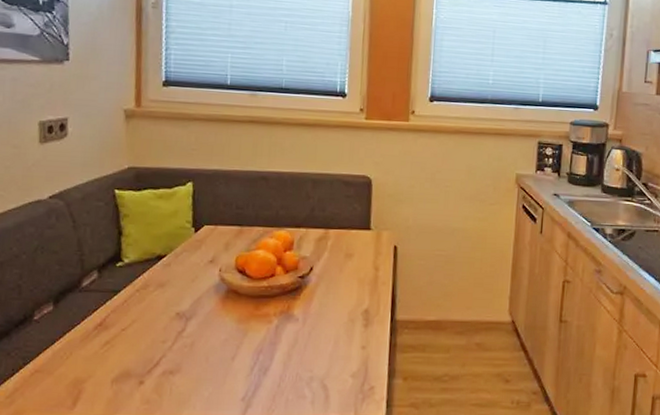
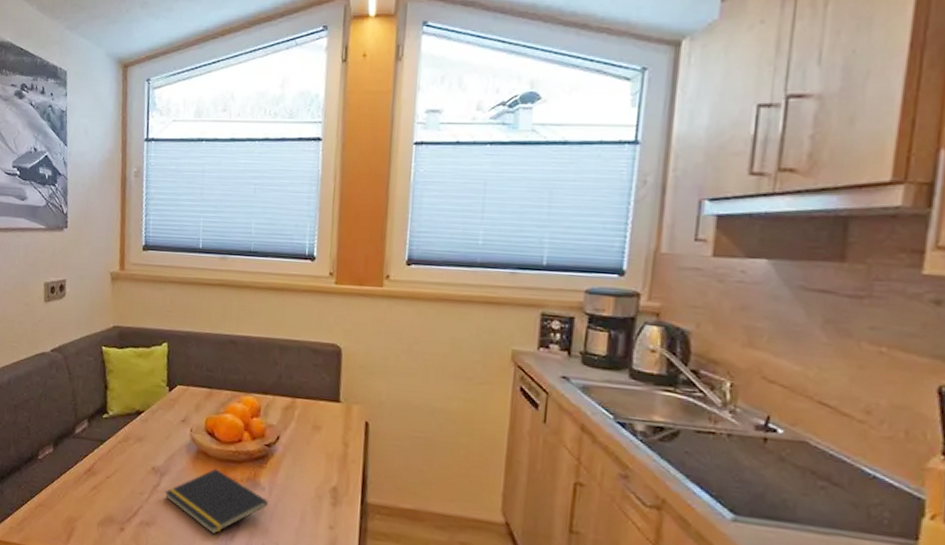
notepad: none [191,306,302,372] -> present [164,468,268,535]

